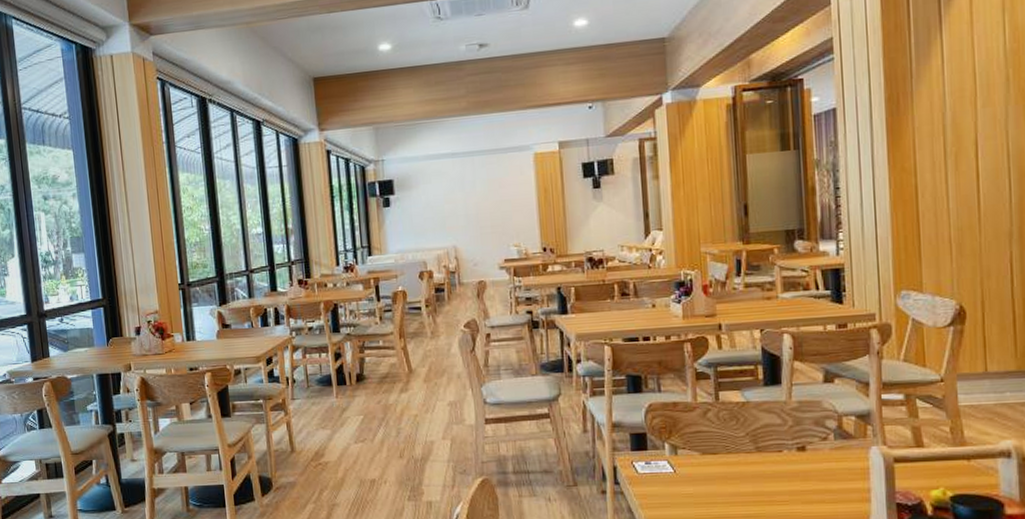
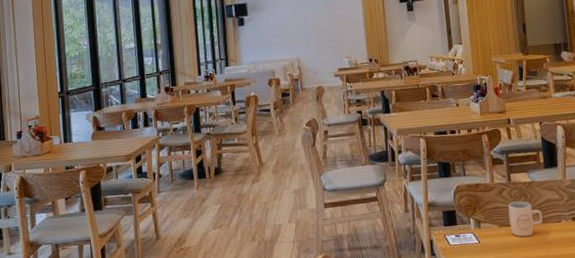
mug: none [713,425,759,468] -> present [508,201,543,237]

